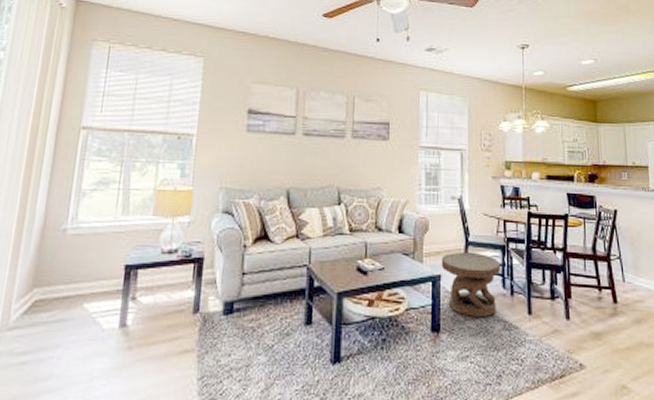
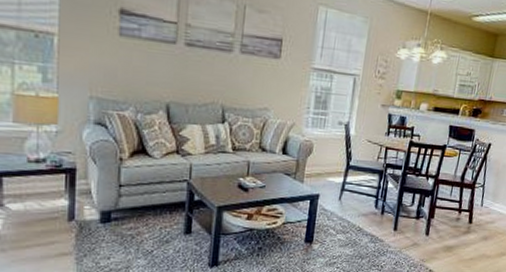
carved stool: present [441,252,500,318] -> none [320,174,376,232]

